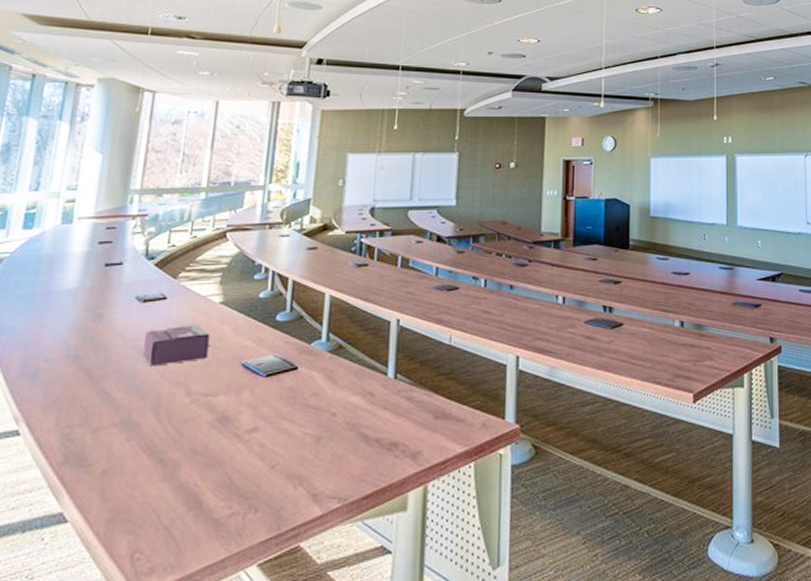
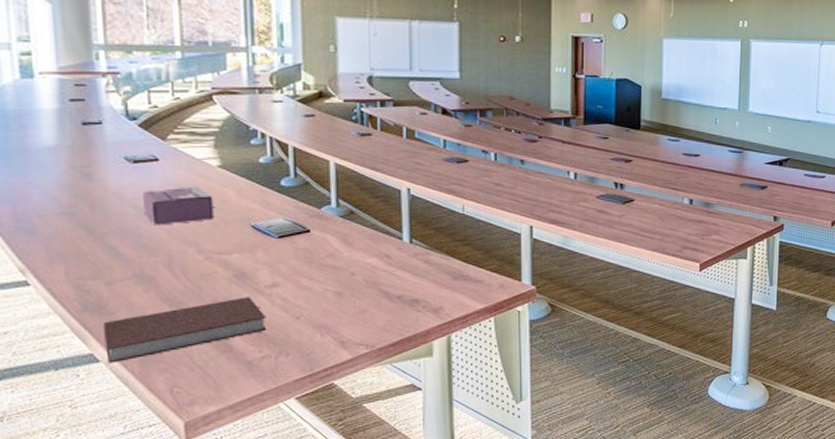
notebook: none [75,443,242,524] -> present [103,297,267,364]

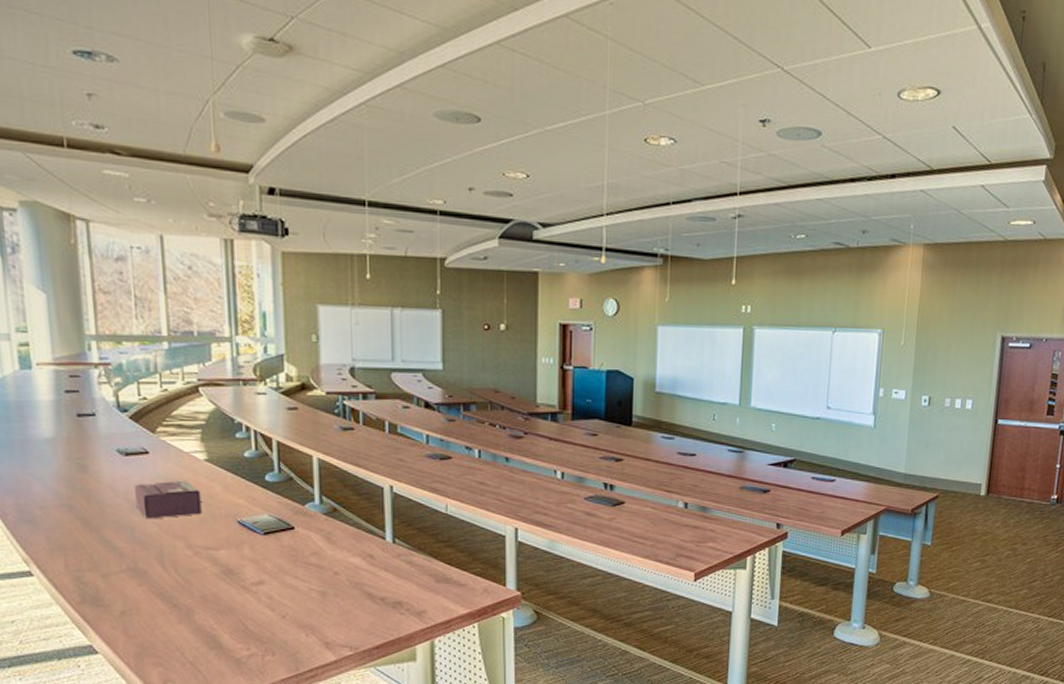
notebook: present [103,297,267,364] -> none [101,594,254,656]

